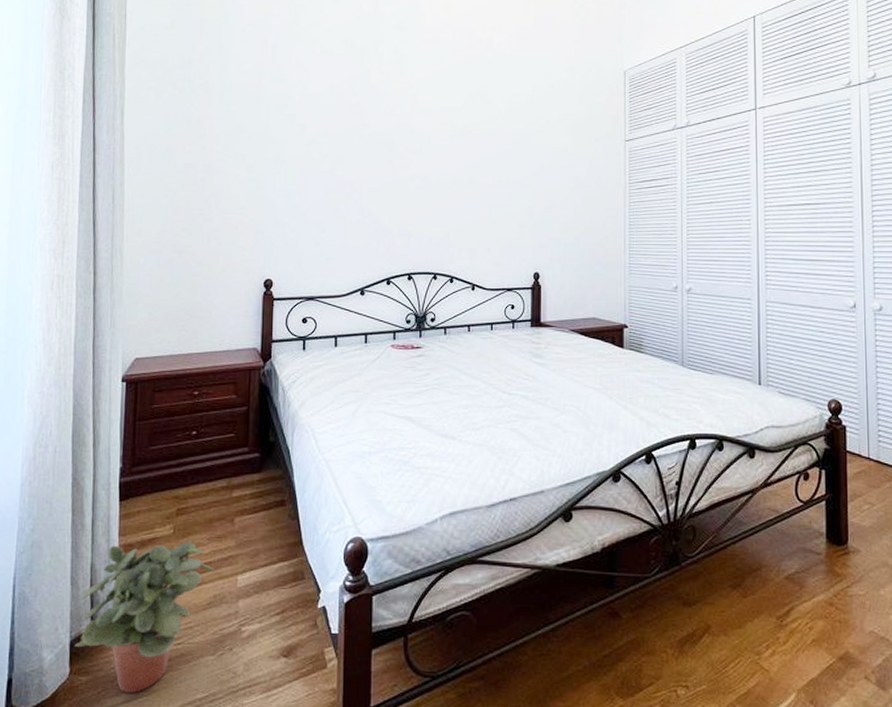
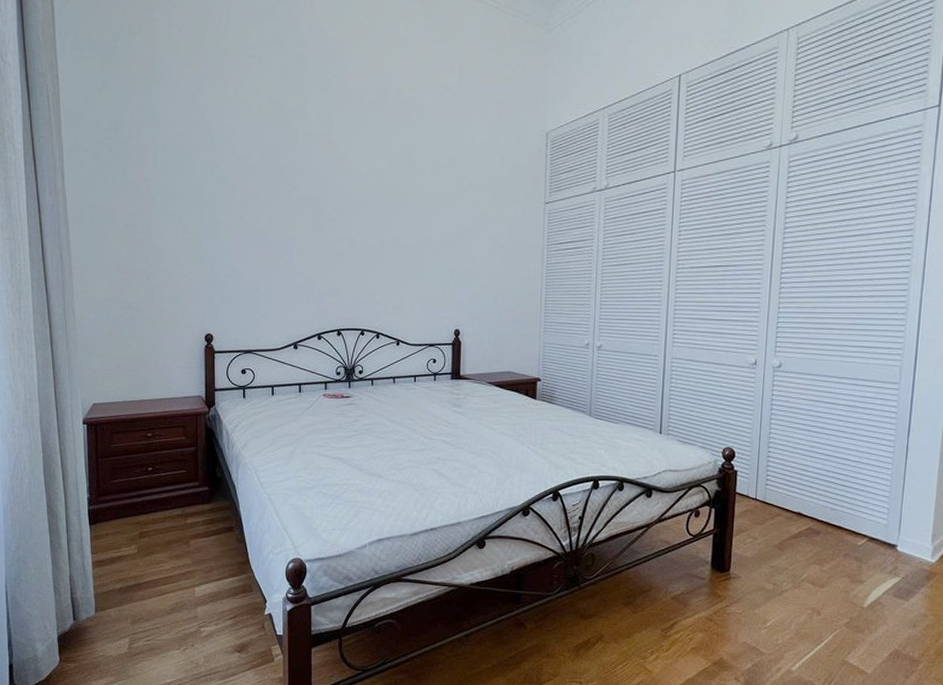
potted plant: present [74,541,216,693] -> none [61,559,176,677]

